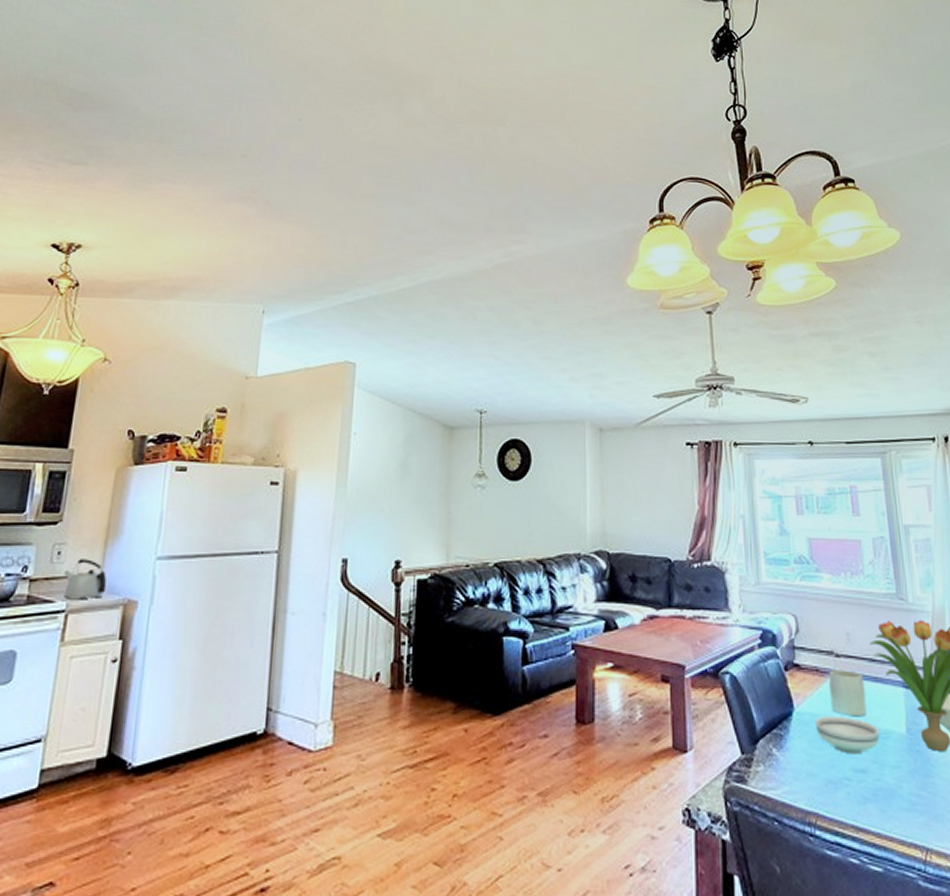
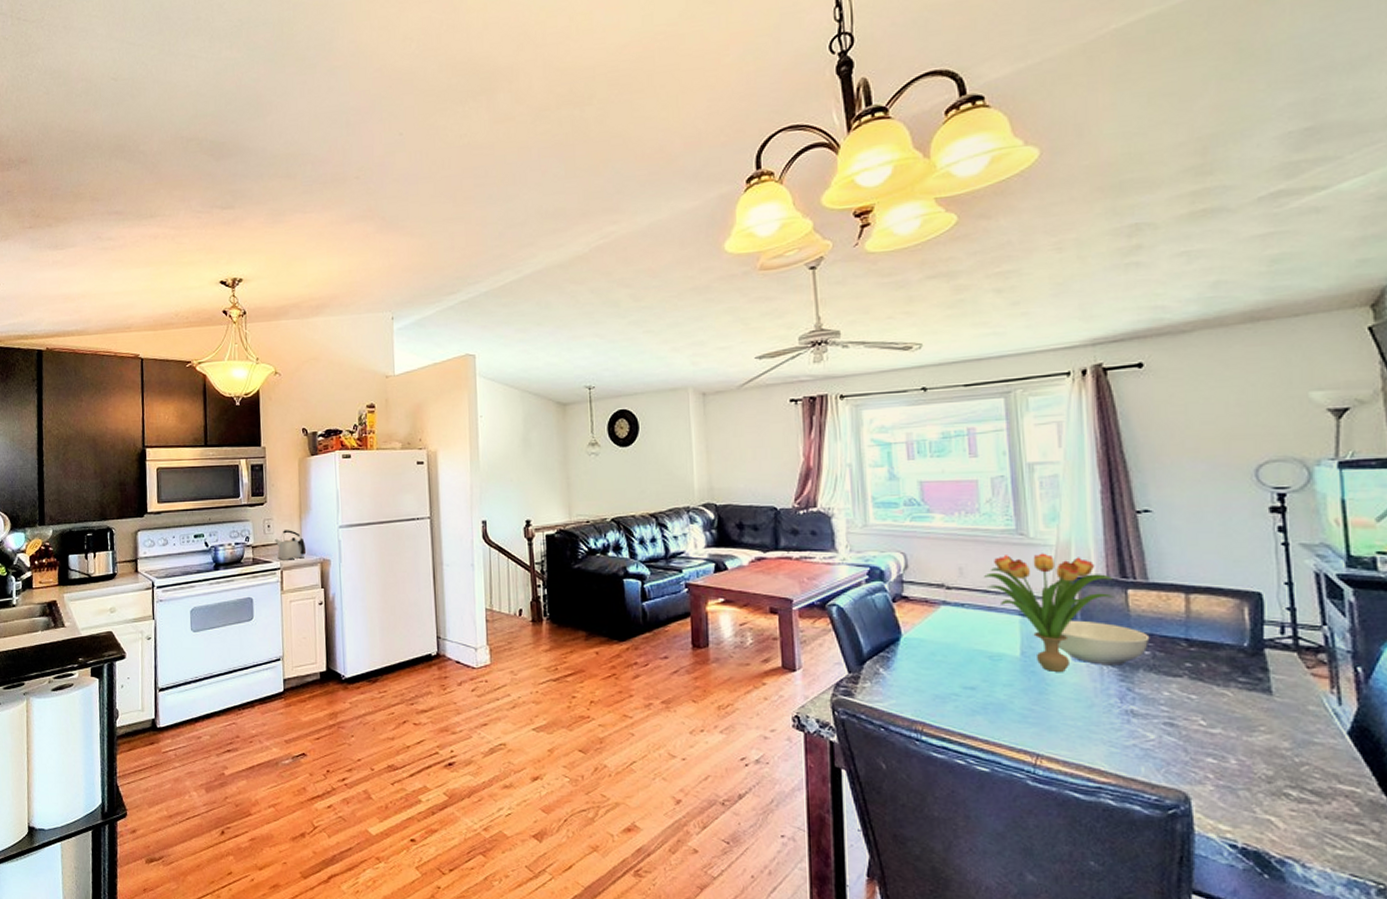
bowl: present [815,715,880,754] -> none [924,640,992,674]
mug: present [828,670,866,717] -> none [938,600,978,642]

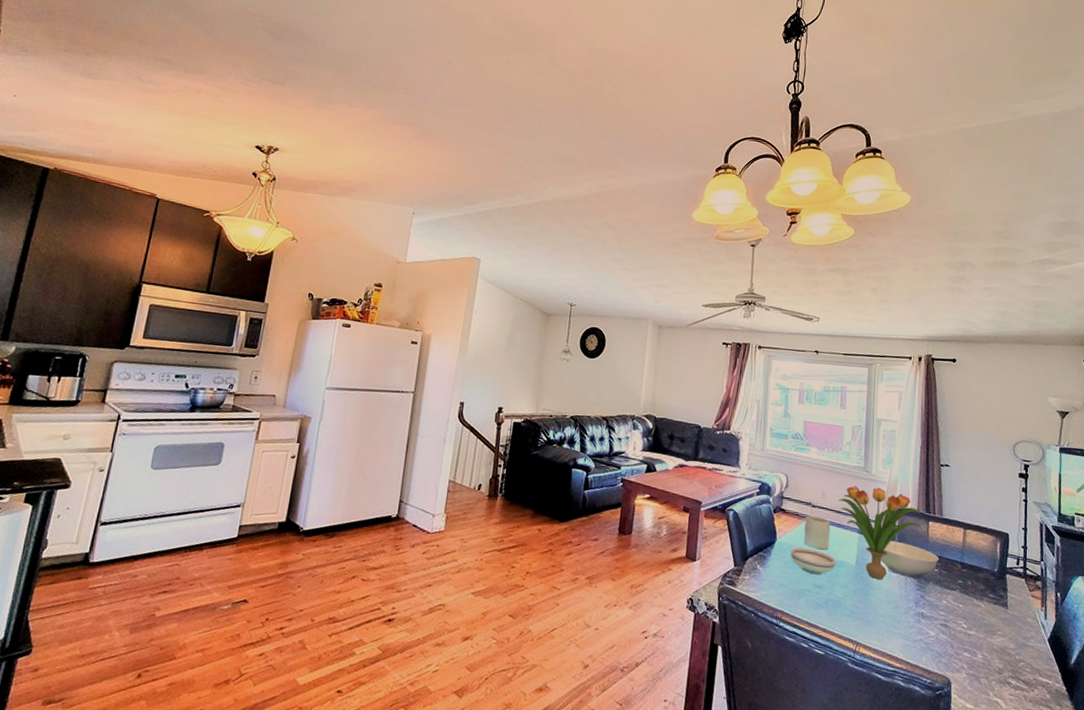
kettle: present [275,530,307,560] -> none [258,383,290,412]
bowl: none [924,640,992,674] -> present [790,546,837,575]
mug: none [938,600,978,642] -> present [803,515,831,550]

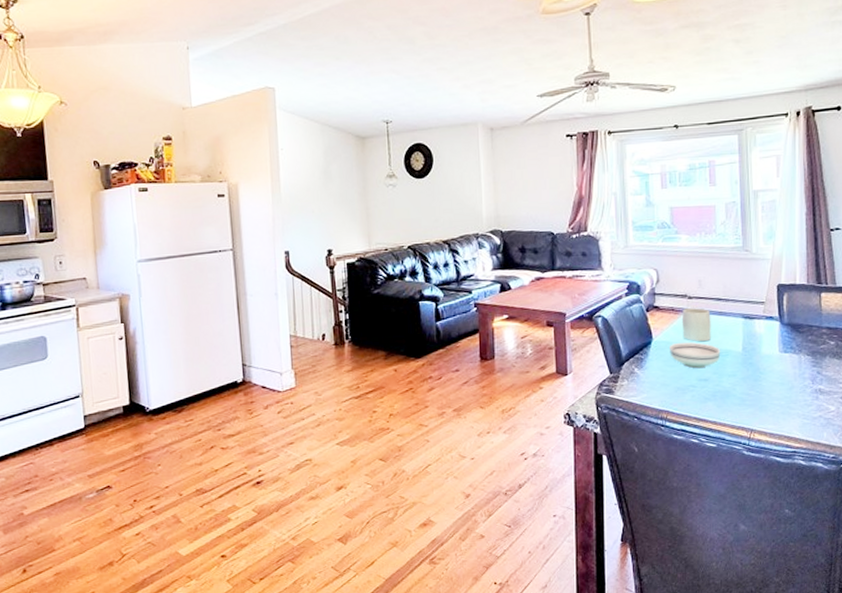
flower arrangement: present [839,486,921,579] -> none [718,265,812,362]
bowl: present [881,540,939,578] -> none [770,319,835,355]

